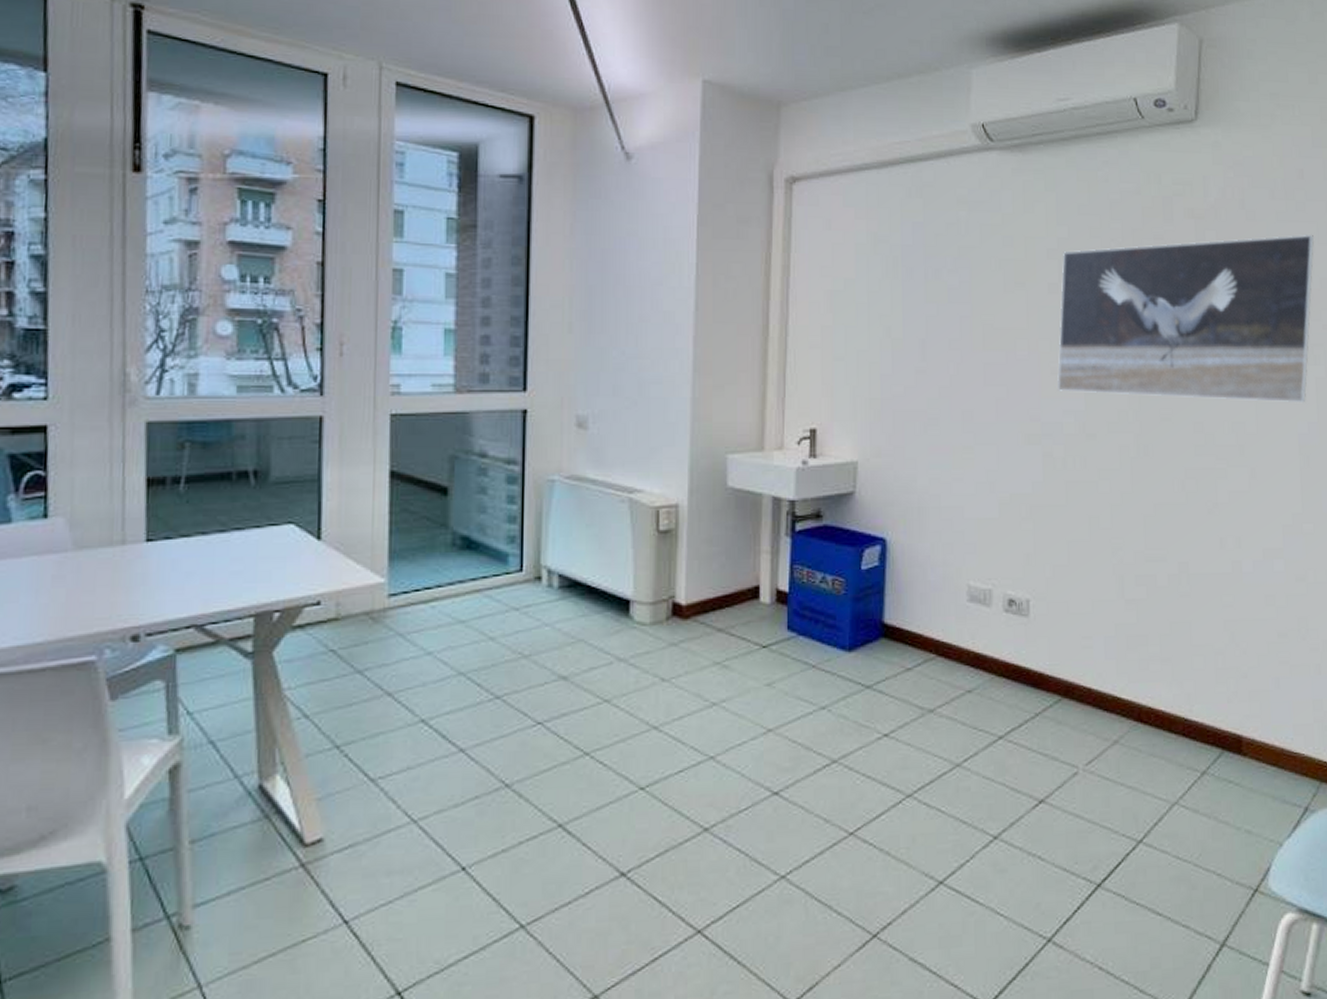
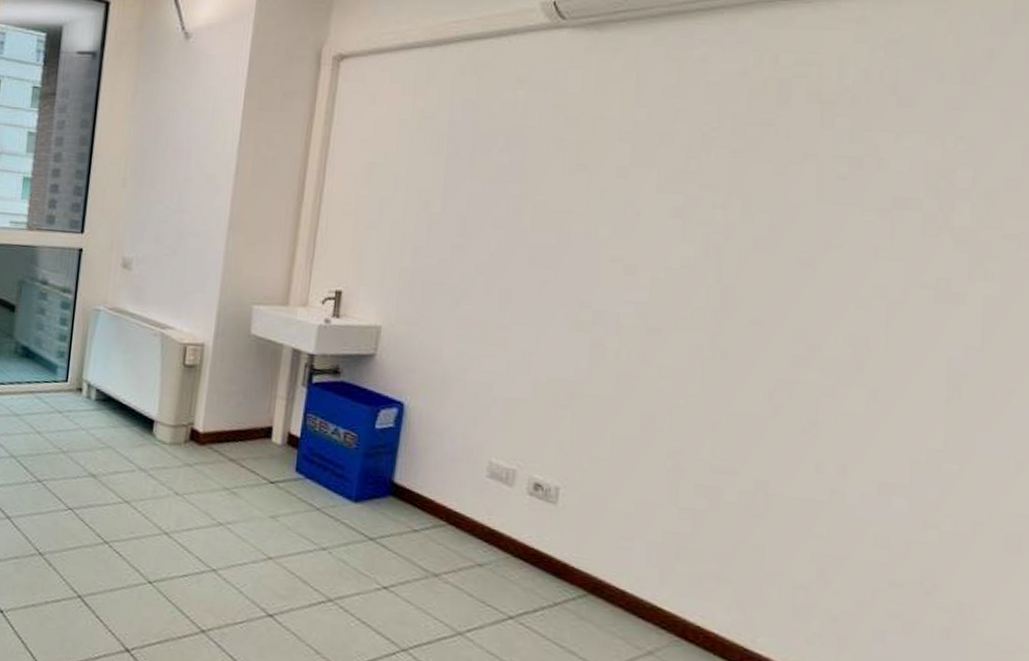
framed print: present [1056,234,1315,403] -> none [616,125,1003,322]

